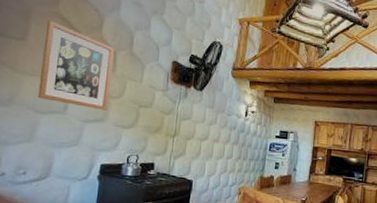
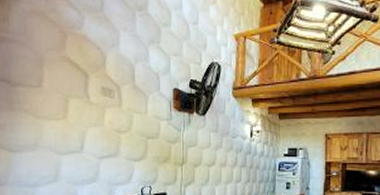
wall art: present [37,19,115,111] -> none [57,64,119,145]

